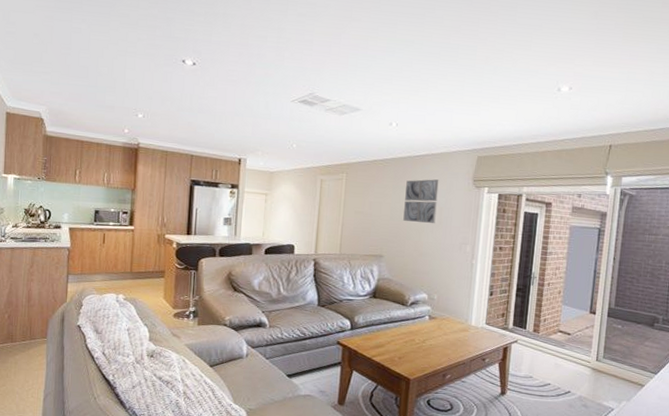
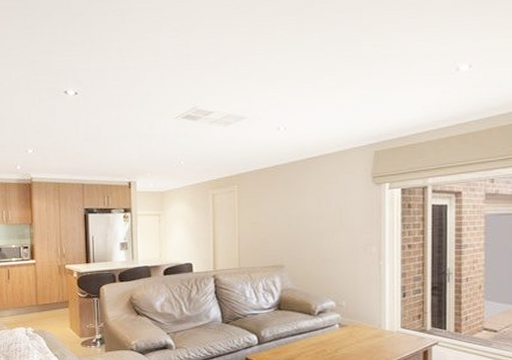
wall art: present [403,179,439,223] -> none [301,181,336,227]

